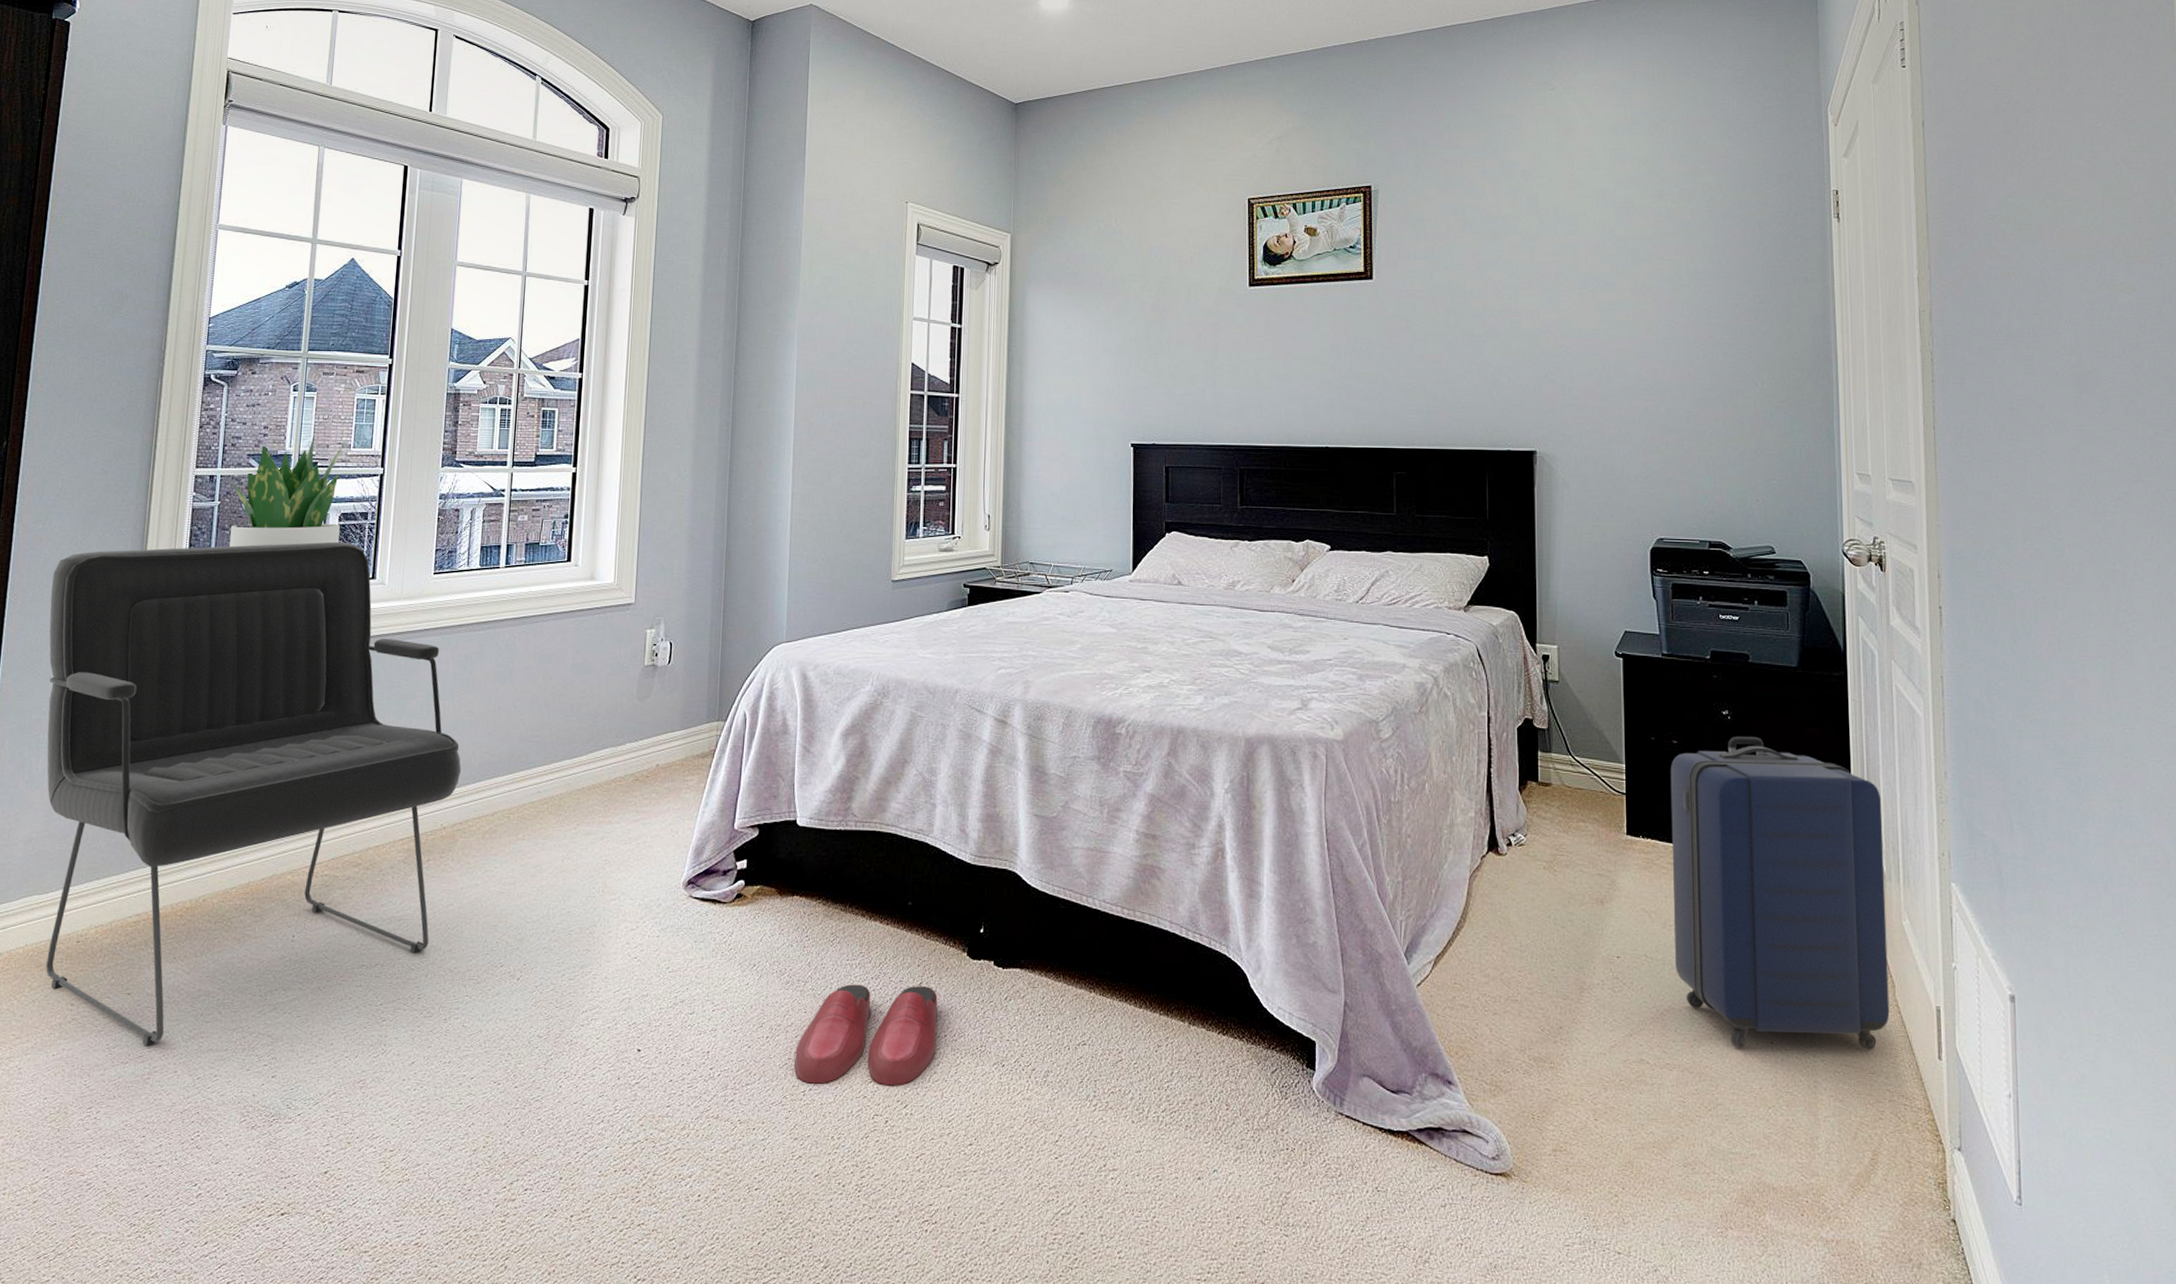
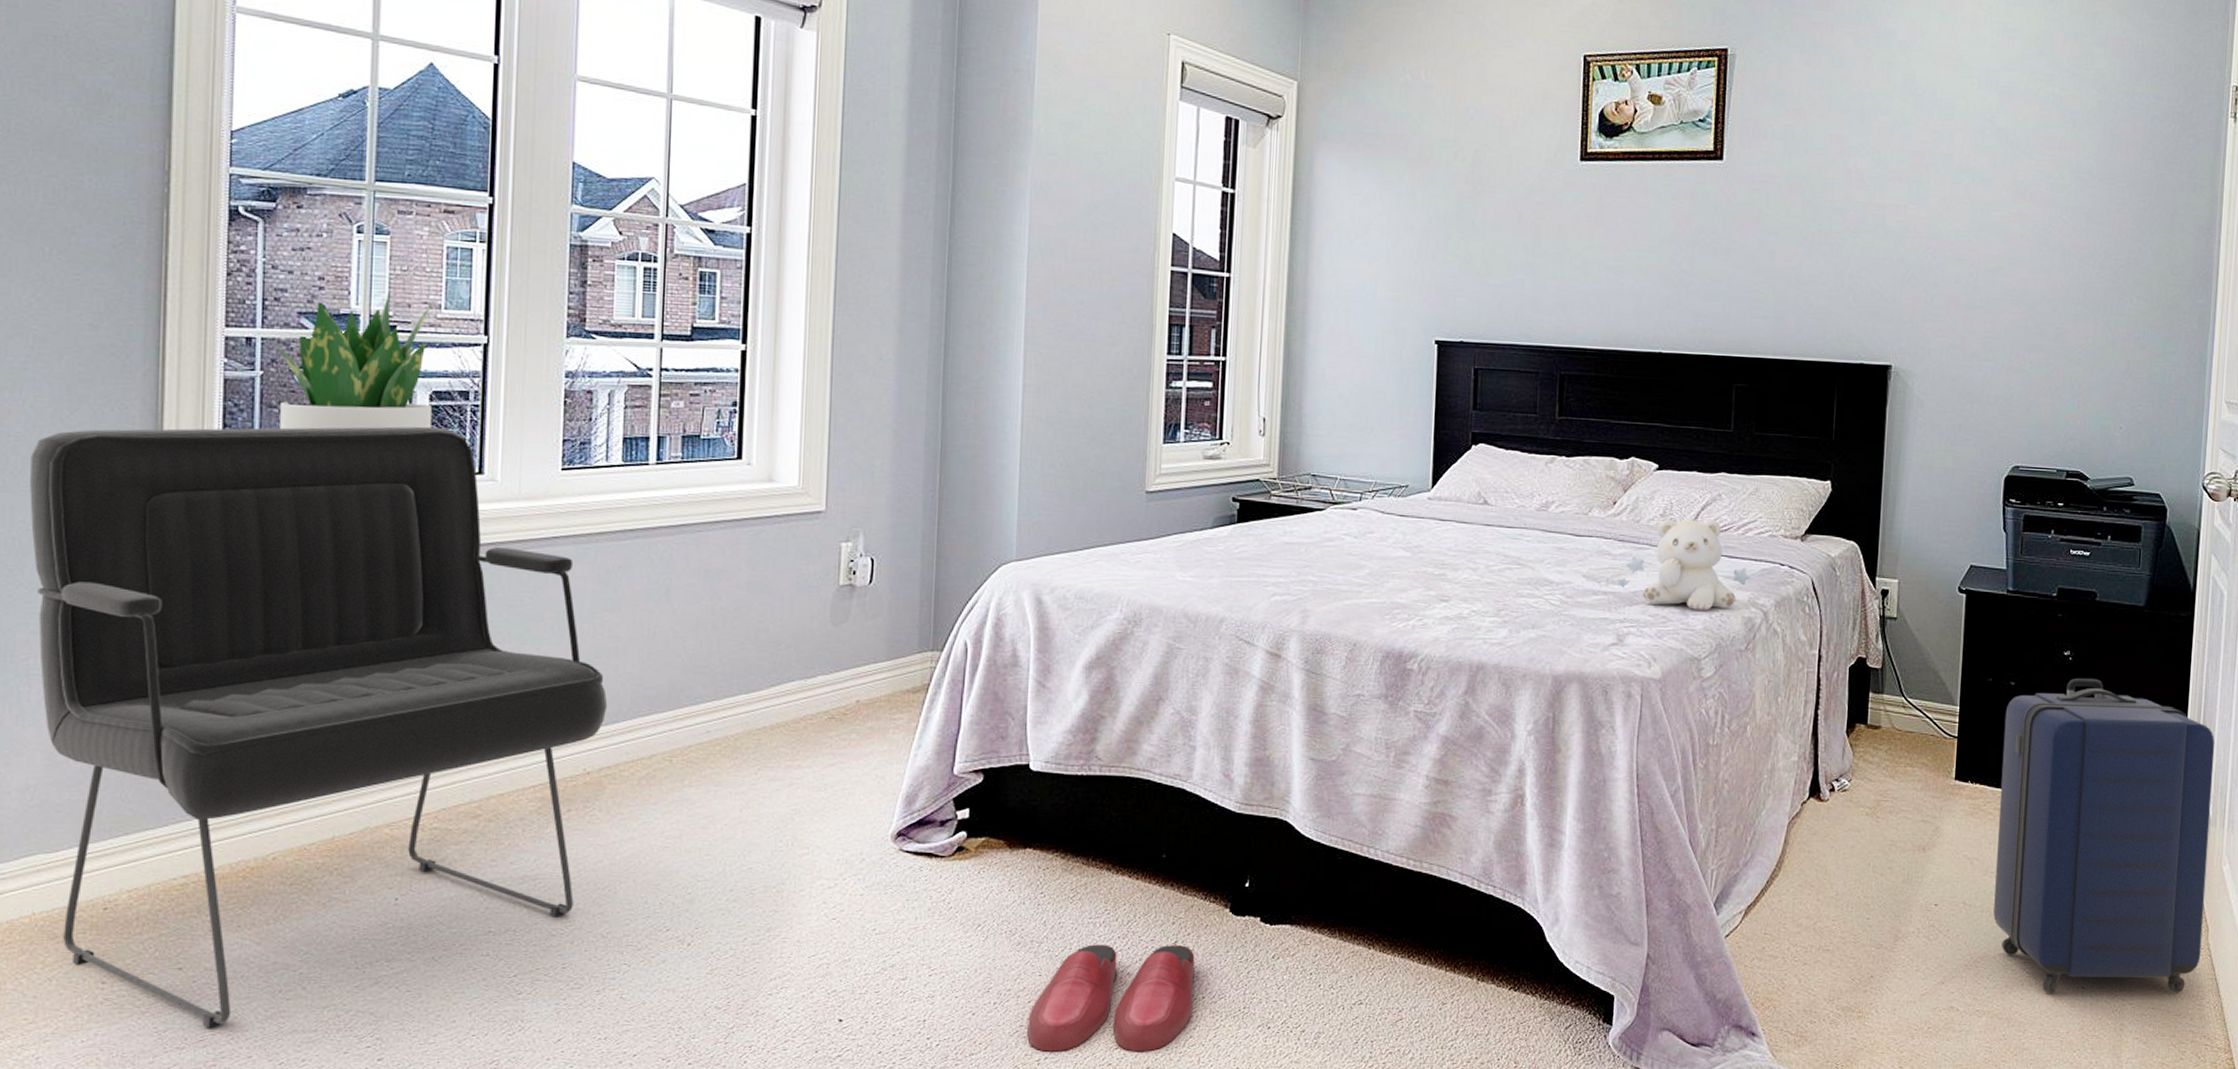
teddy bear: none [1299,594,1419,677] -> present [1617,519,1750,610]

